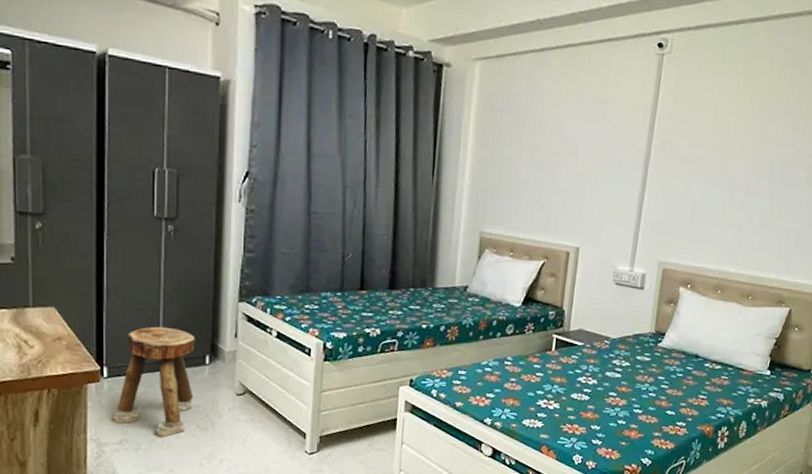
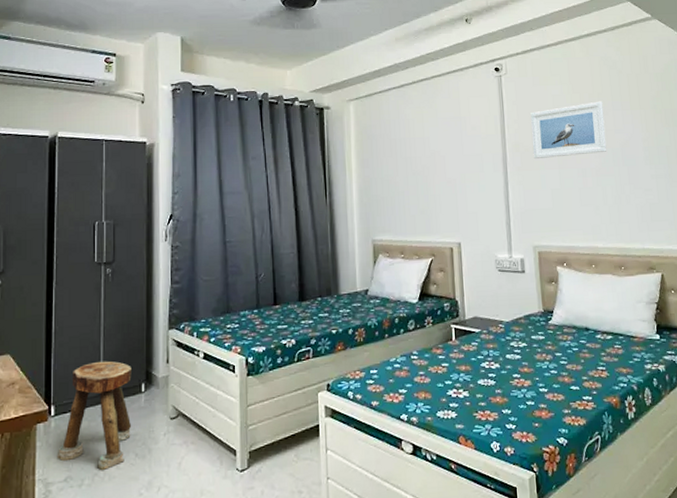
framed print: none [680,103,775,166] -> present [531,101,607,159]

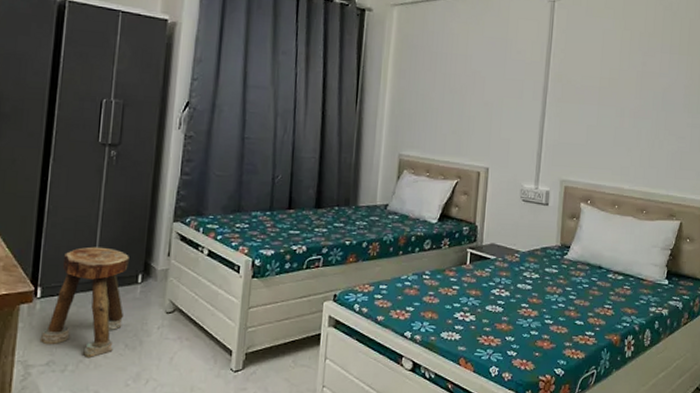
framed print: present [531,101,607,159] -> none [574,41,652,95]

